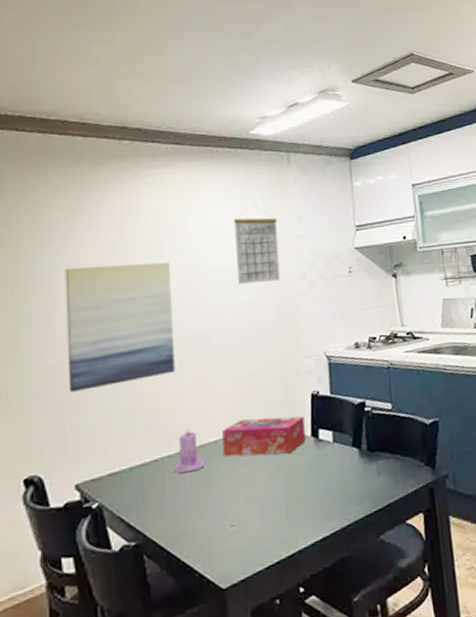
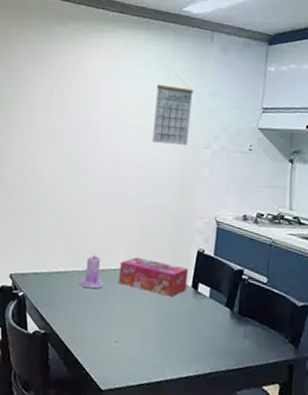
wall art: present [65,261,175,393] -> none [15,104,101,206]

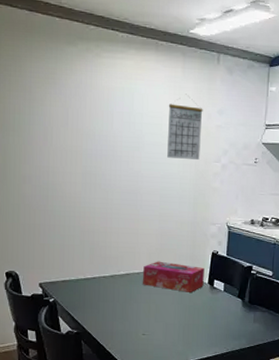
candle: present [79,253,104,289] -> none [106,259,130,291]

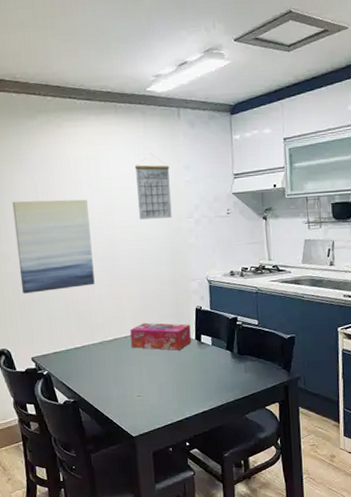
wall art: none [38,124,117,218] -> present [12,199,95,294]

